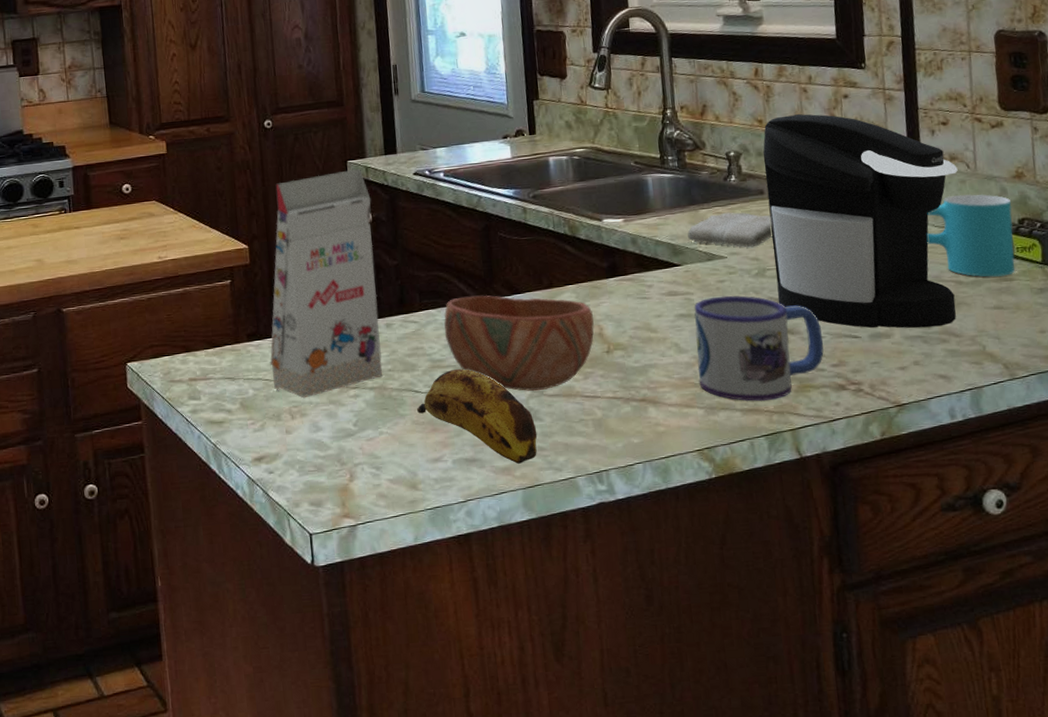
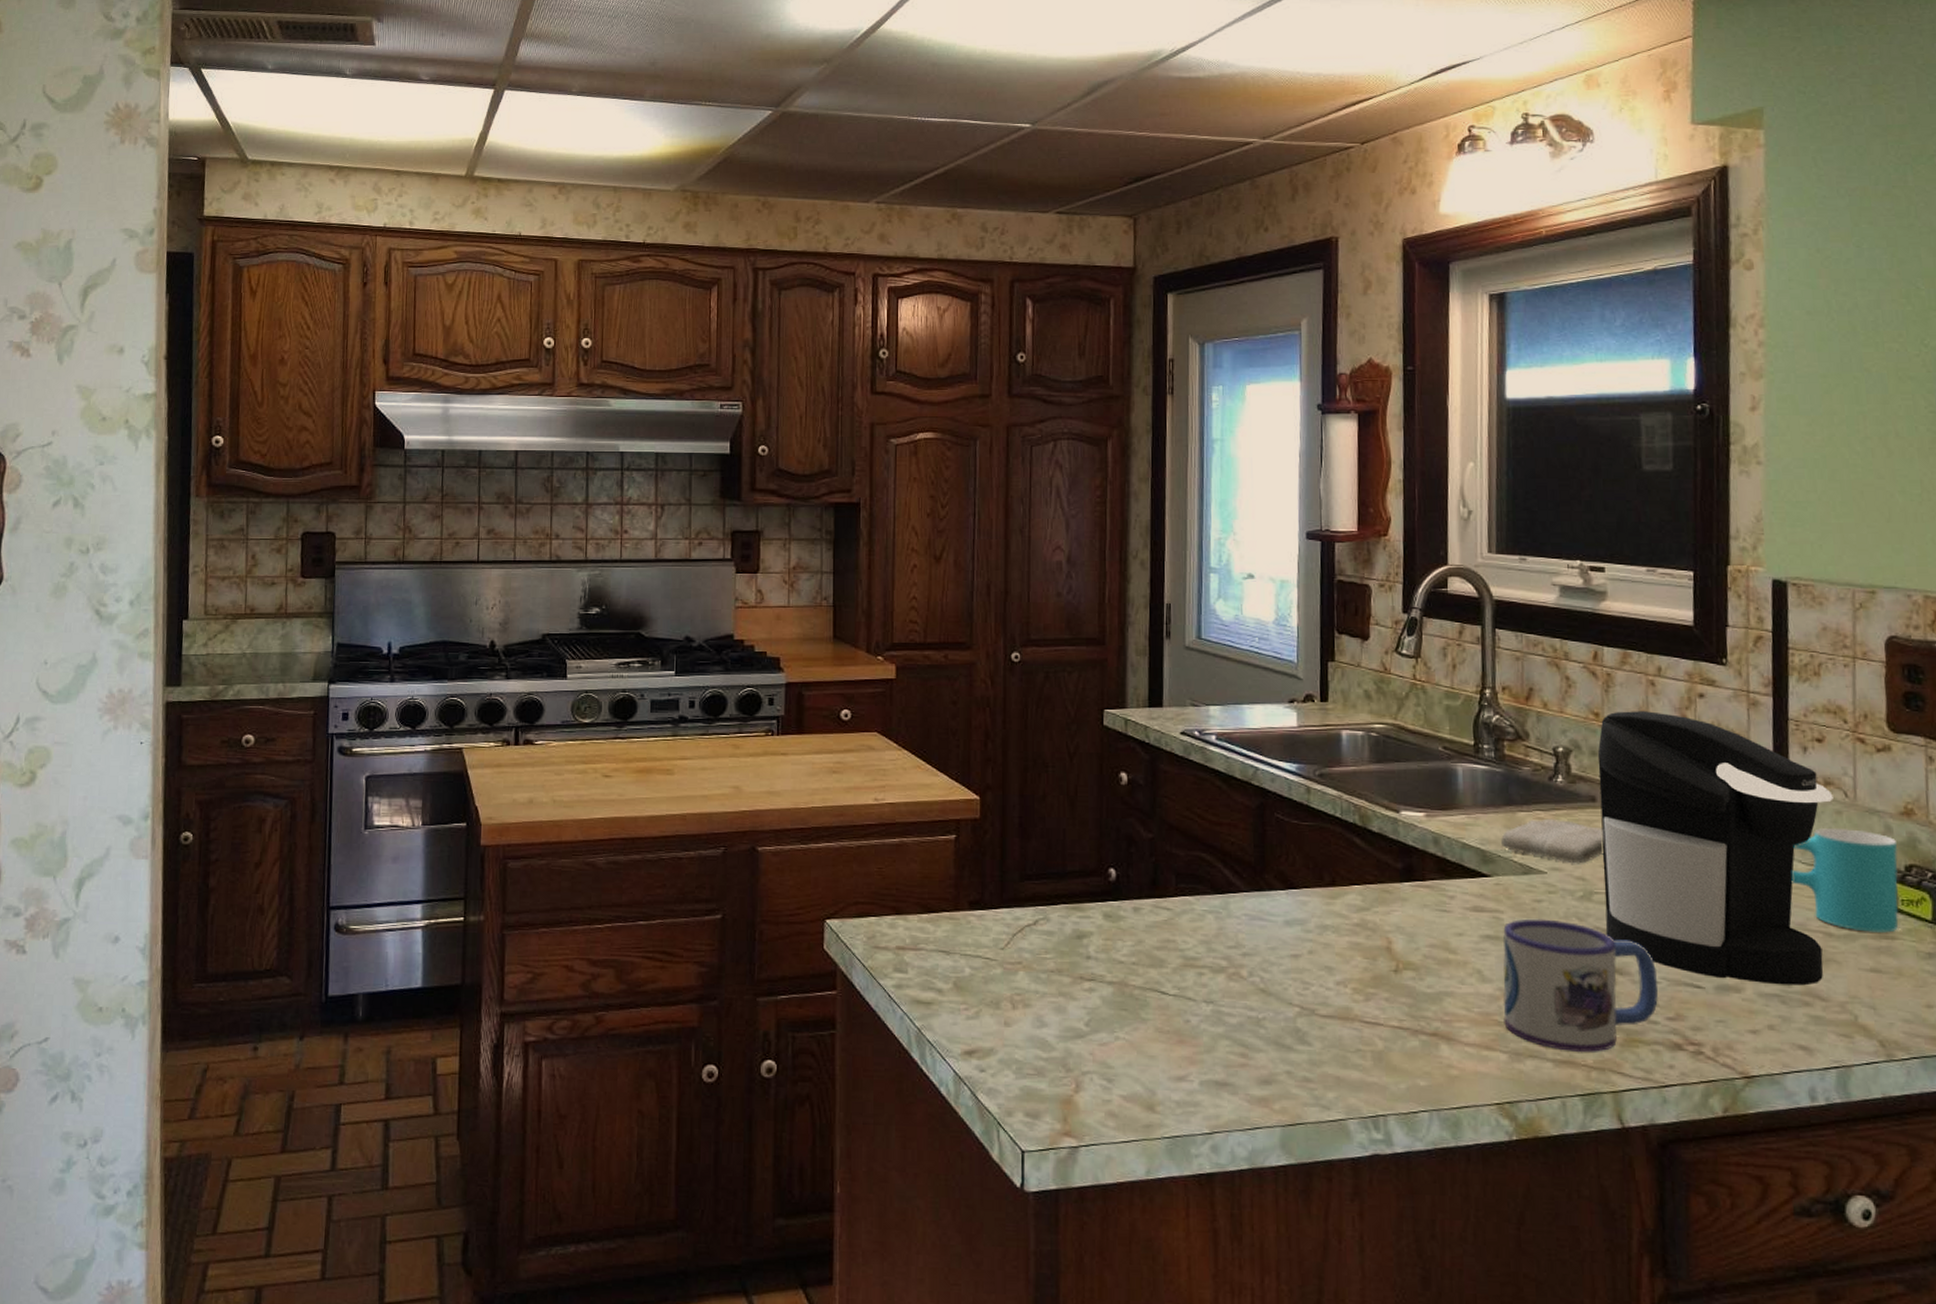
gift box: present [270,169,383,399] -> none [994,720,1128,986]
banana: present [417,368,538,464] -> none [1162,970,1304,1095]
bowl: present [443,295,594,391] -> none [1202,885,1382,1008]

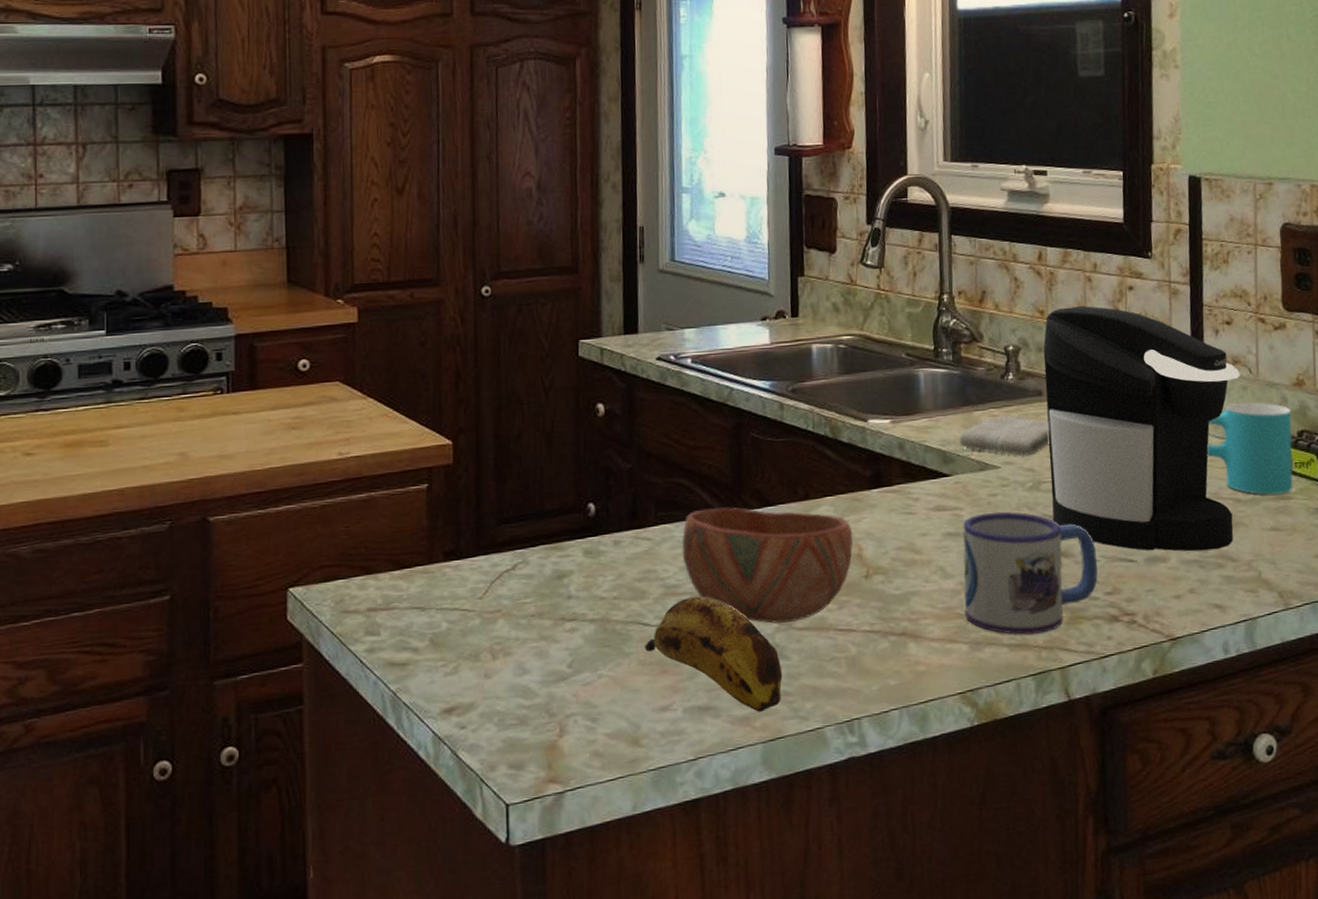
banana: none [1162,970,1304,1095] -> present [645,596,783,712]
bowl: none [1202,885,1382,1008] -> present [681,507,853,624]

